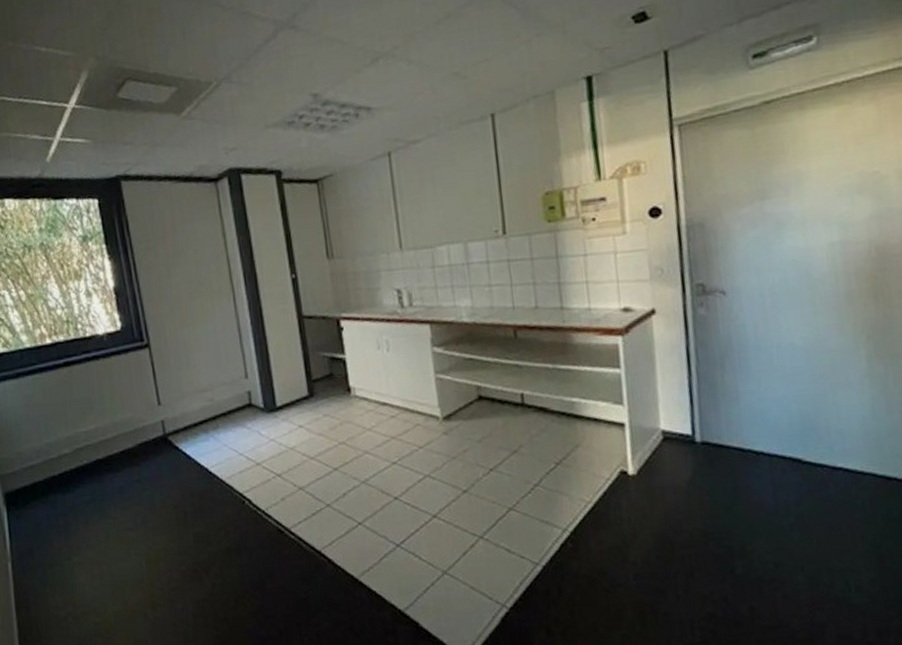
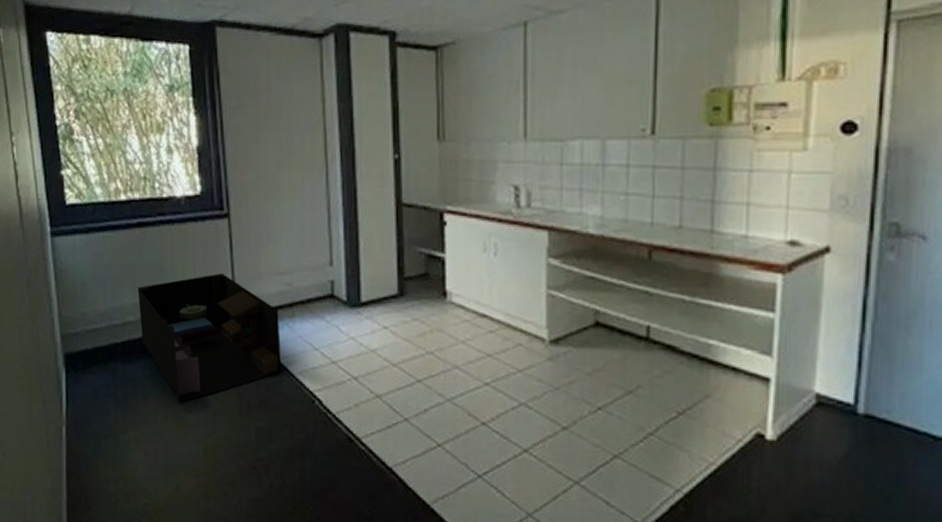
storage bench: none [69,398,212,523] -> present [137,273,282,403]

